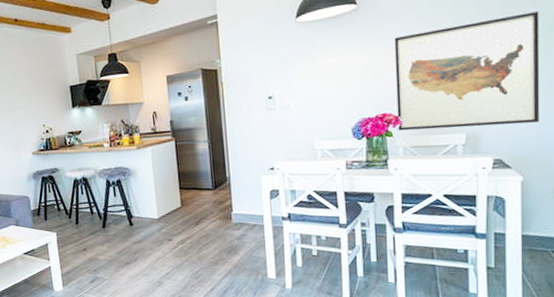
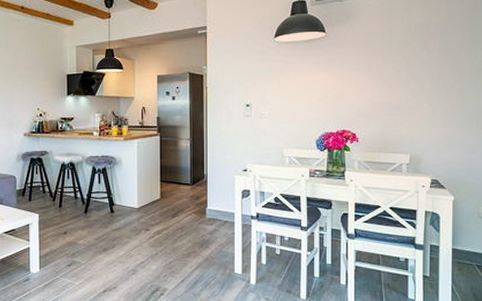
wall art: present [394,11,540,131] -> none [355,57,470,151]

